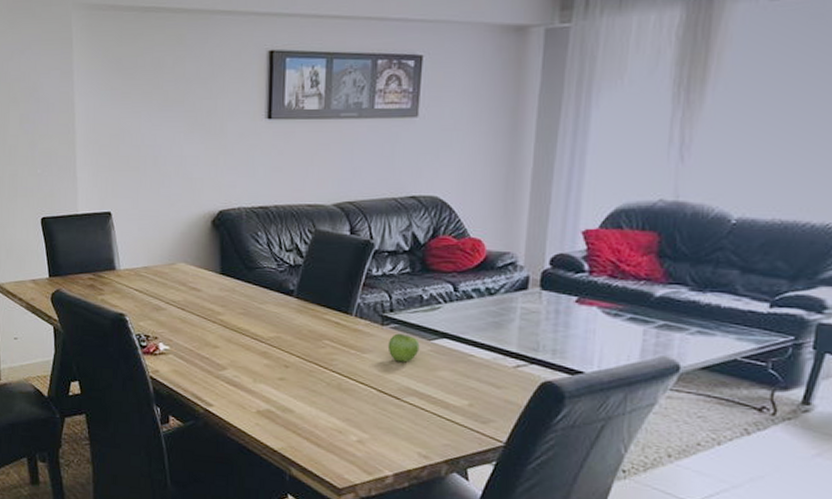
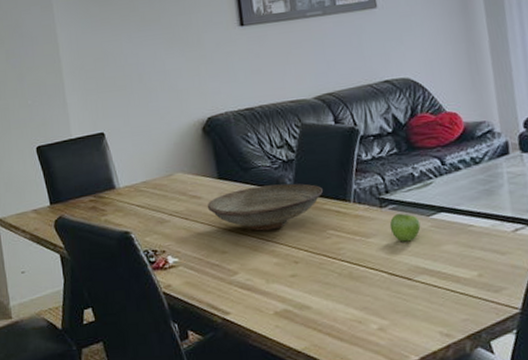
decorative bowl: none [206,287,325,332] -> present [208,183,323,231]

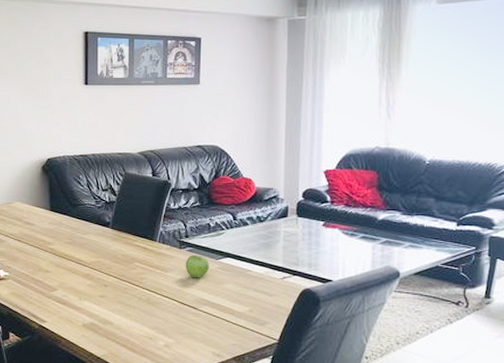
decorative bowl: present [208,183,323,231] -> none [39,220,135,258]

